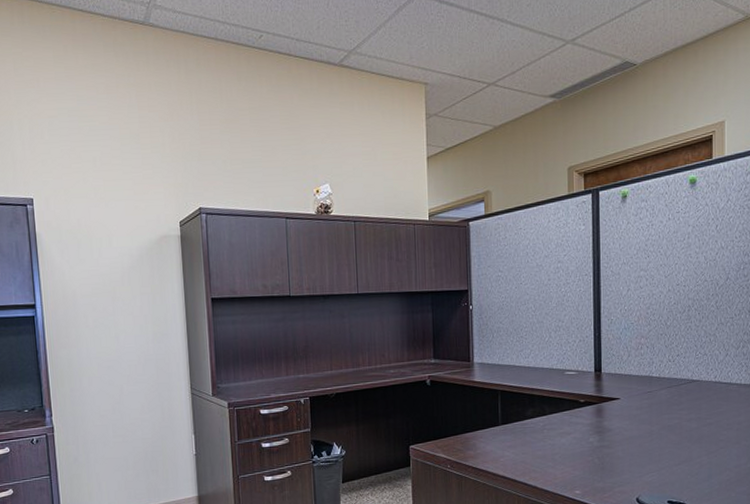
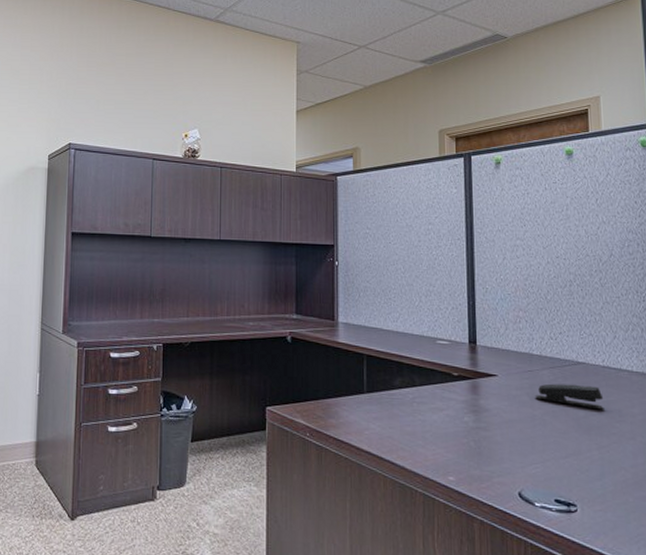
stapler: none [653,400,714,421] -> present [535,383,604,410]

